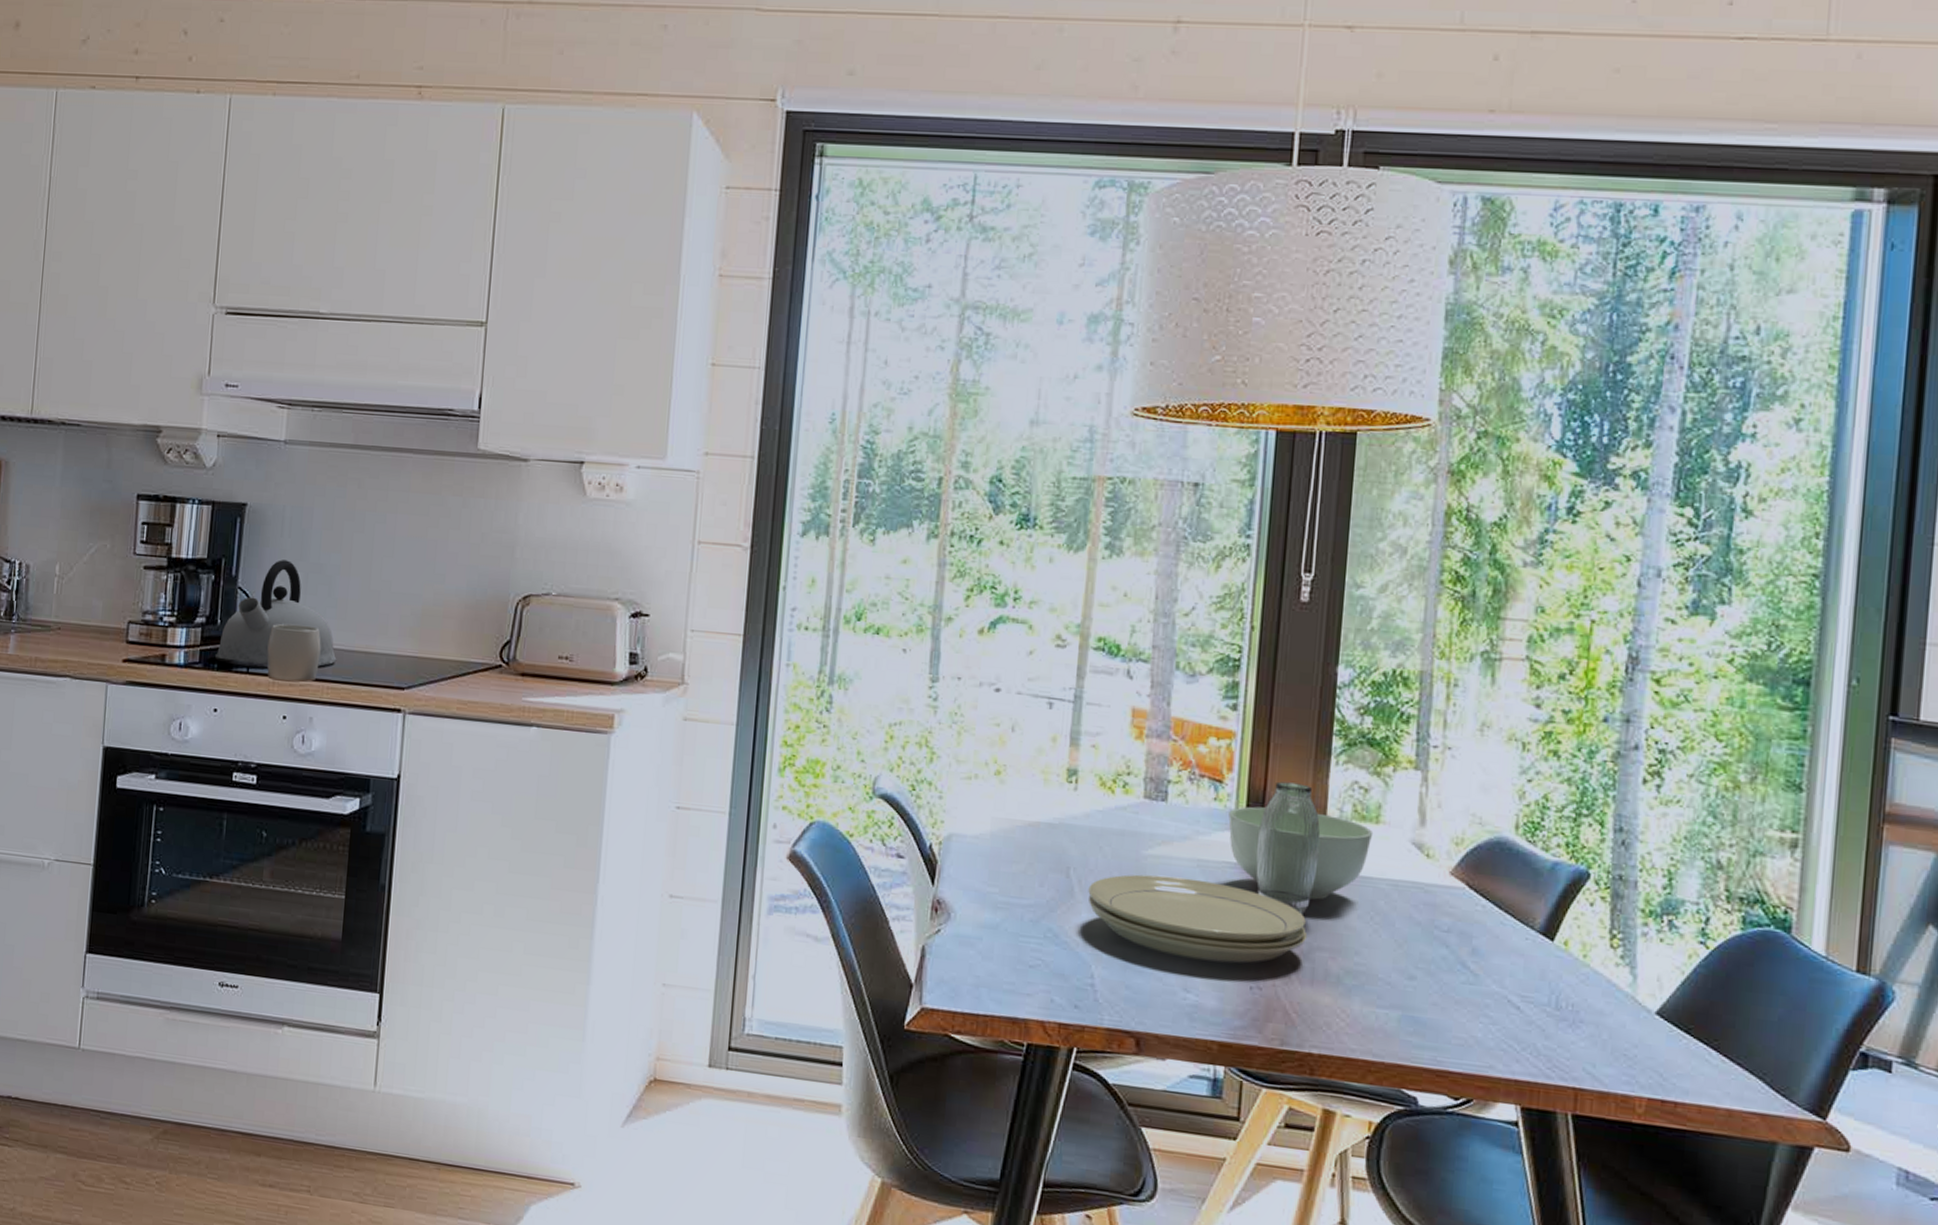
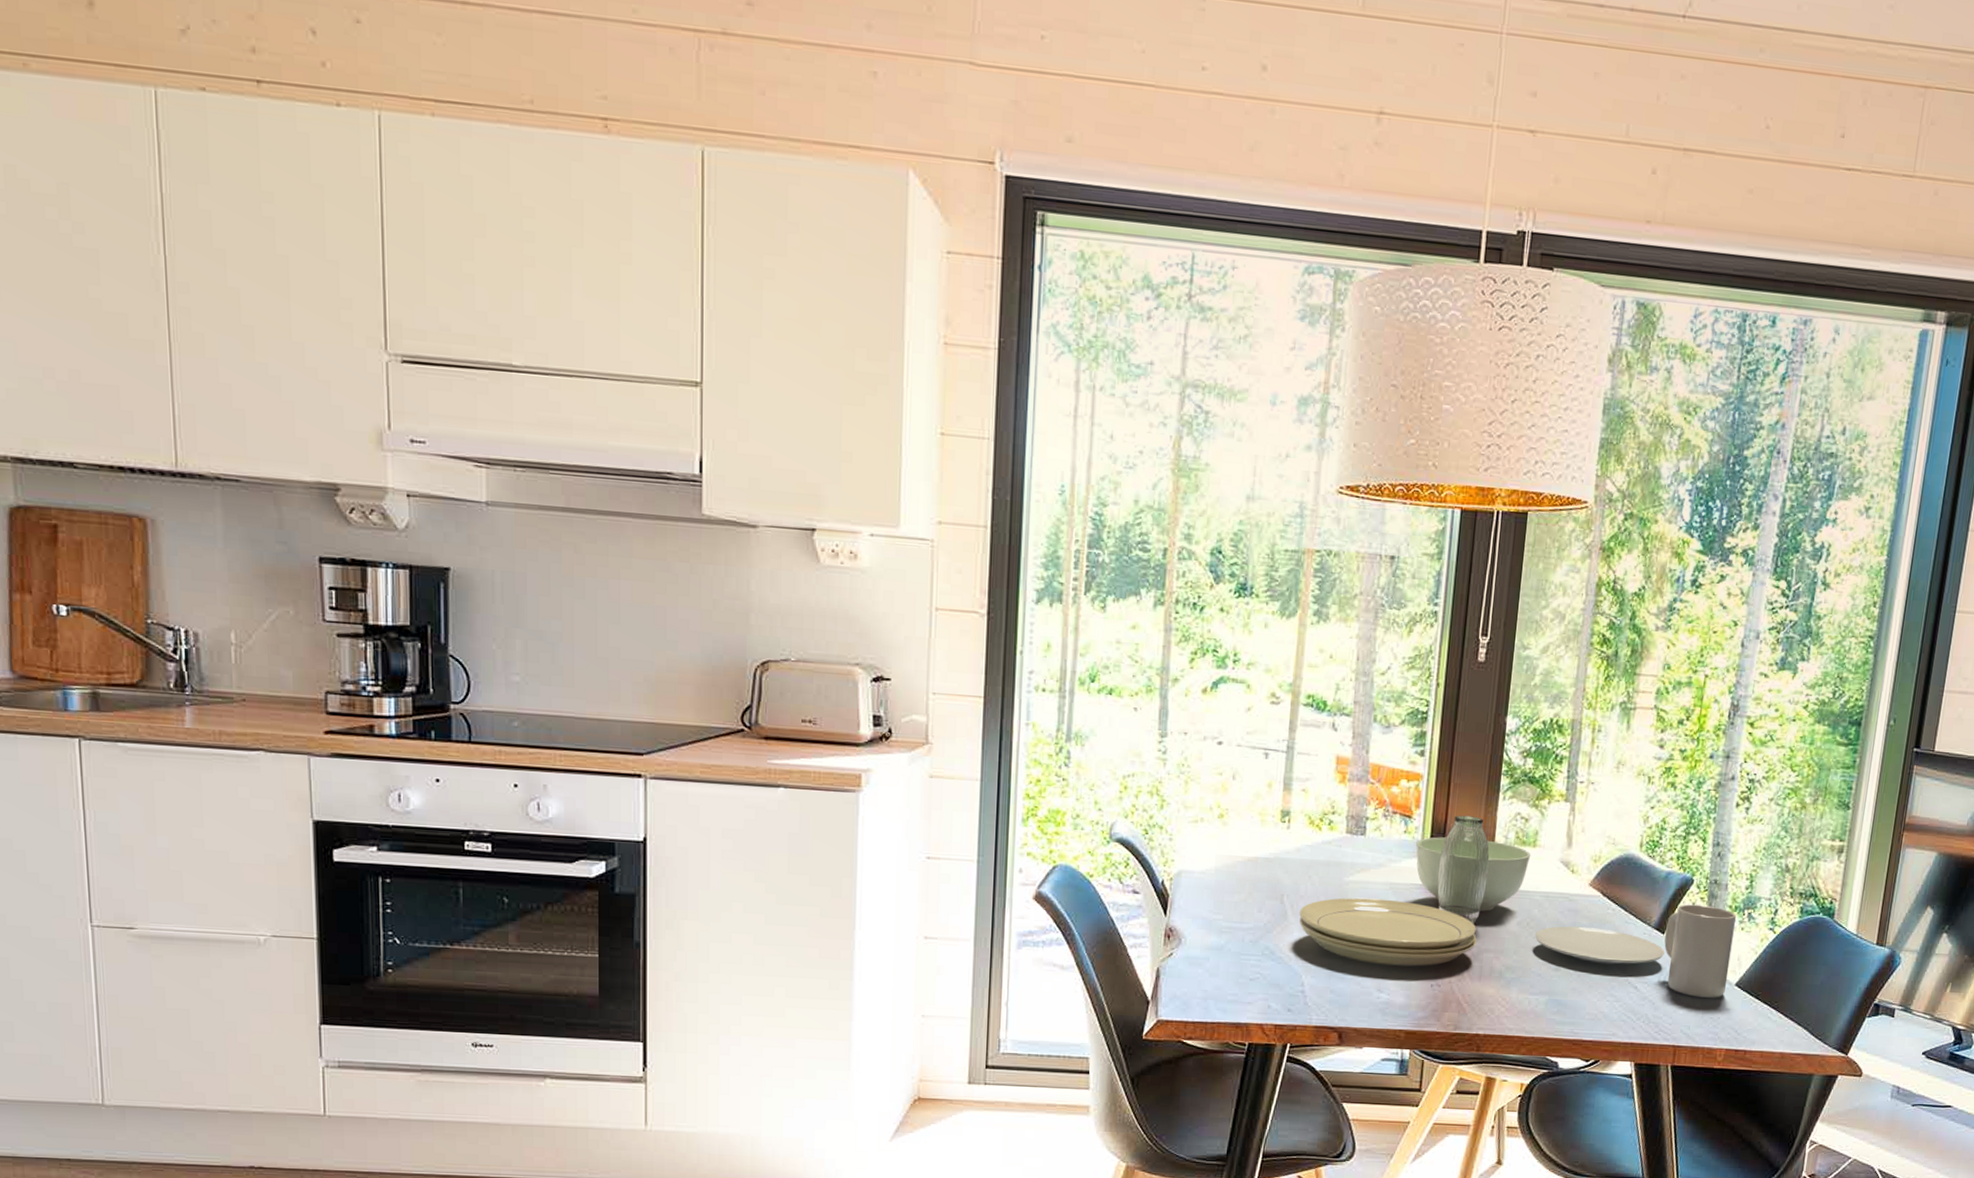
kettle: present [215,560,337,668] -> none [431,626,568,737]
mug: present [267,623,321,683] -> none [489,692,549,751]
plate: none [1380,923,1555,978] -> present [1534,926,1665,965]
cup: none [1554,904,1651,1029] -> present [1664,904,1736,998]

